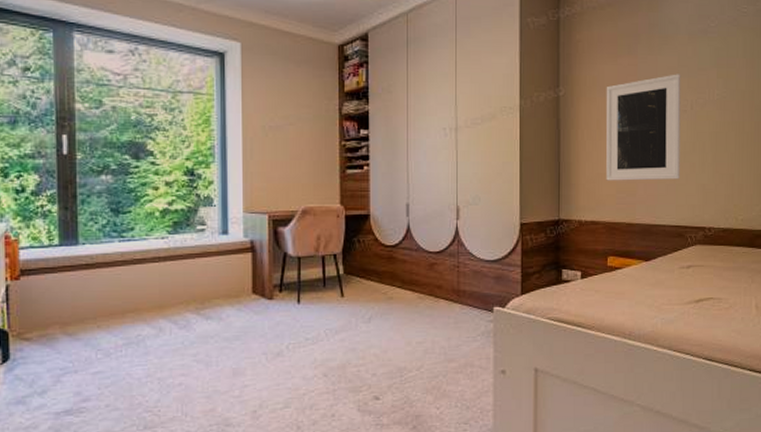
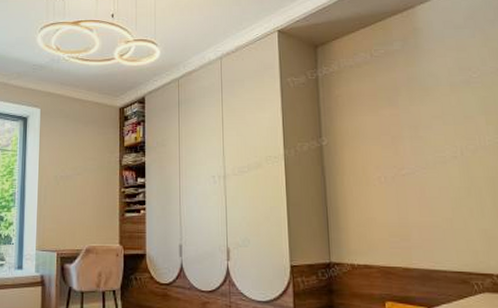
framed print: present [605,74,681,181] -> none [369,122,457,225]

